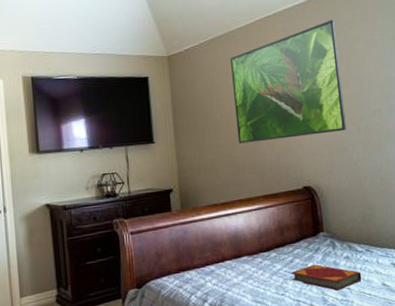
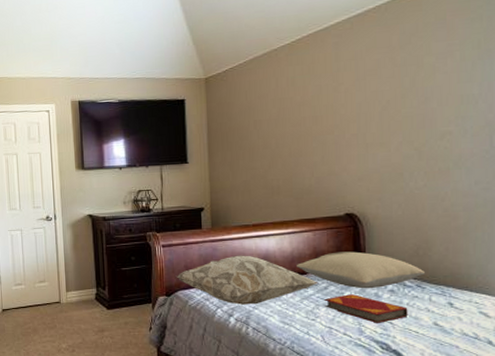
decorative pillow: none [146,235,284,289] -> present [176,255,318,305]
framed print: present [230,19,347,144] -> none [271,30,404,166]
pillow: none [264,223,371,259] -> present [297,251,425,289]

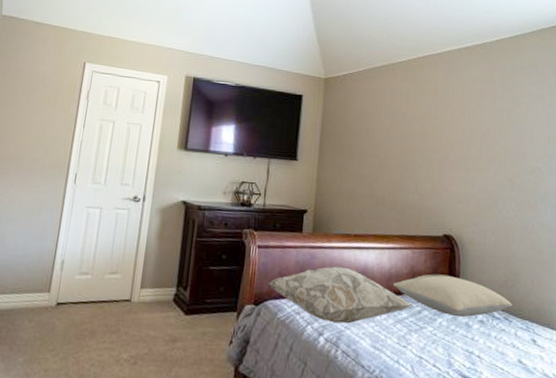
hardback book: present [323,294,408,323] -> none [416,321,496,356]

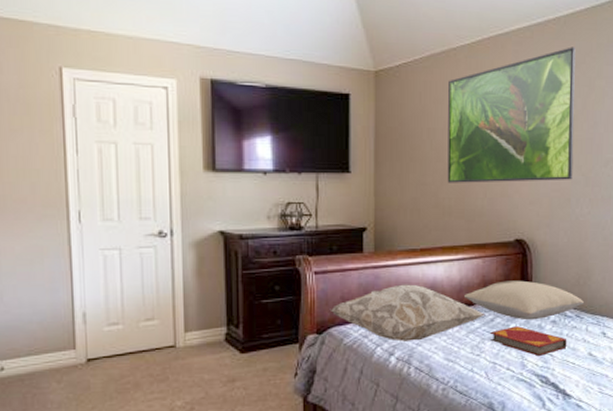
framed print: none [382,67,501,184] -> present [447,47,576,183]
hardback book: none [416,321,496,356] -> present [489,326,567,356]

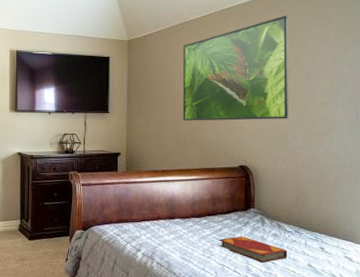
decorative pillow: present [329,284,484,342] -> none [92,197,214,242]
pillow: present [465,280,584,321] -> none [197,198,302,232]

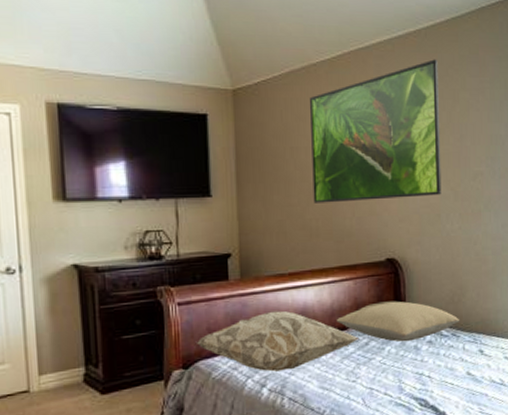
decorative pillow: none [92,197,214,242] -> present [195,311,358,372]
pillow: none [197,198,302,232] -> present [337,301,459,342]
hardback book: present [218,236,288,263] -> none [364,348,445,378]

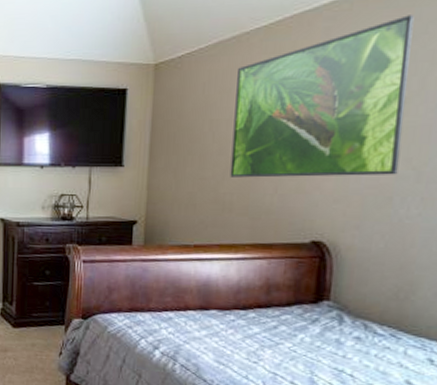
decorative pillow: present [195,311,358,372] -> none [95,279,266,339]
pillow: present [337,301,459,342] -> none [243,286,403,334]

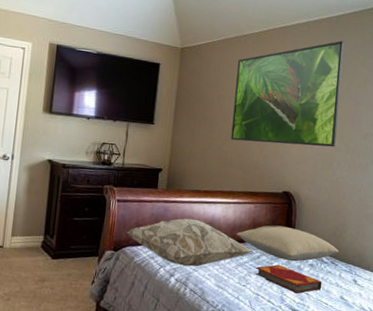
decorative pillow: none [95,279,266,339] -> present [126,218,252,267]
pillow: none [243,286,403,334] -> present [237,225,339,262]
hardback book: none [271,337,376,375] -> present [255,265,322,293]

